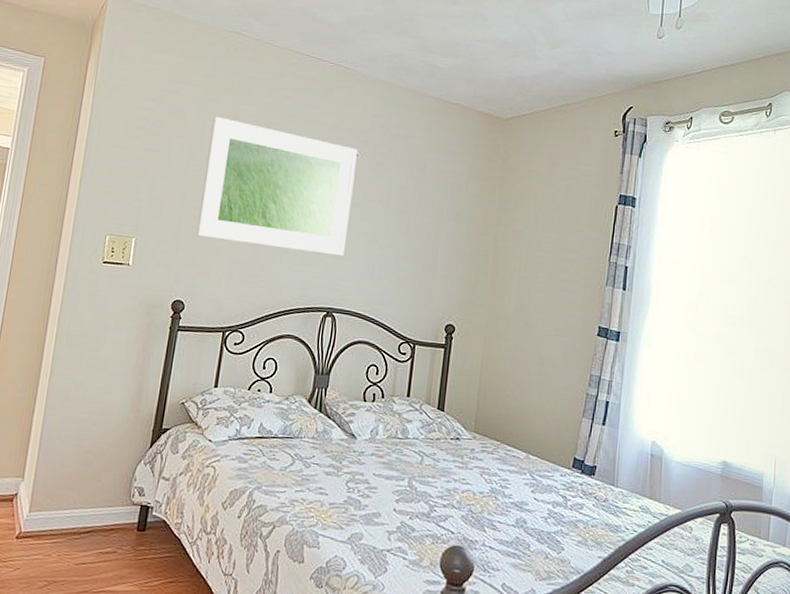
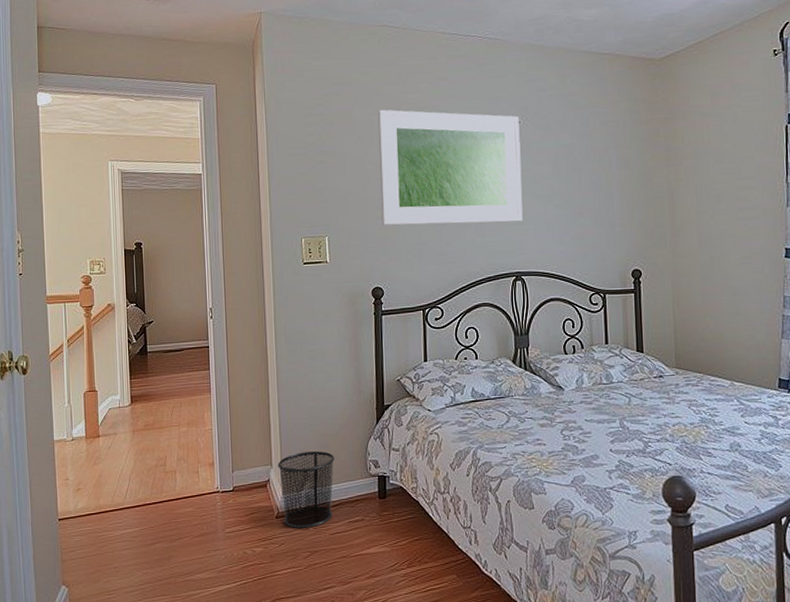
waste bin: none [24,467,97,554] -> present [278,451,335,528]

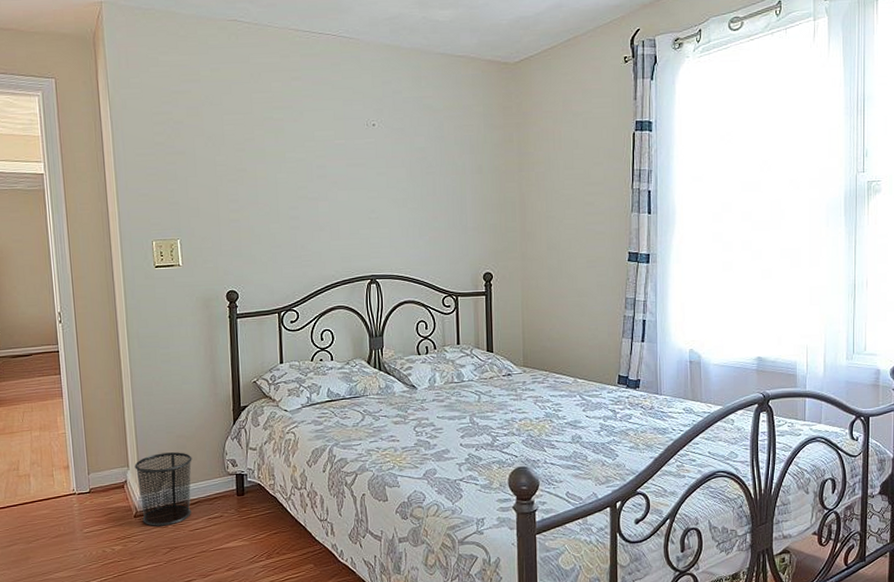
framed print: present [378,109,523,225] -> none [229,109,378,228]

